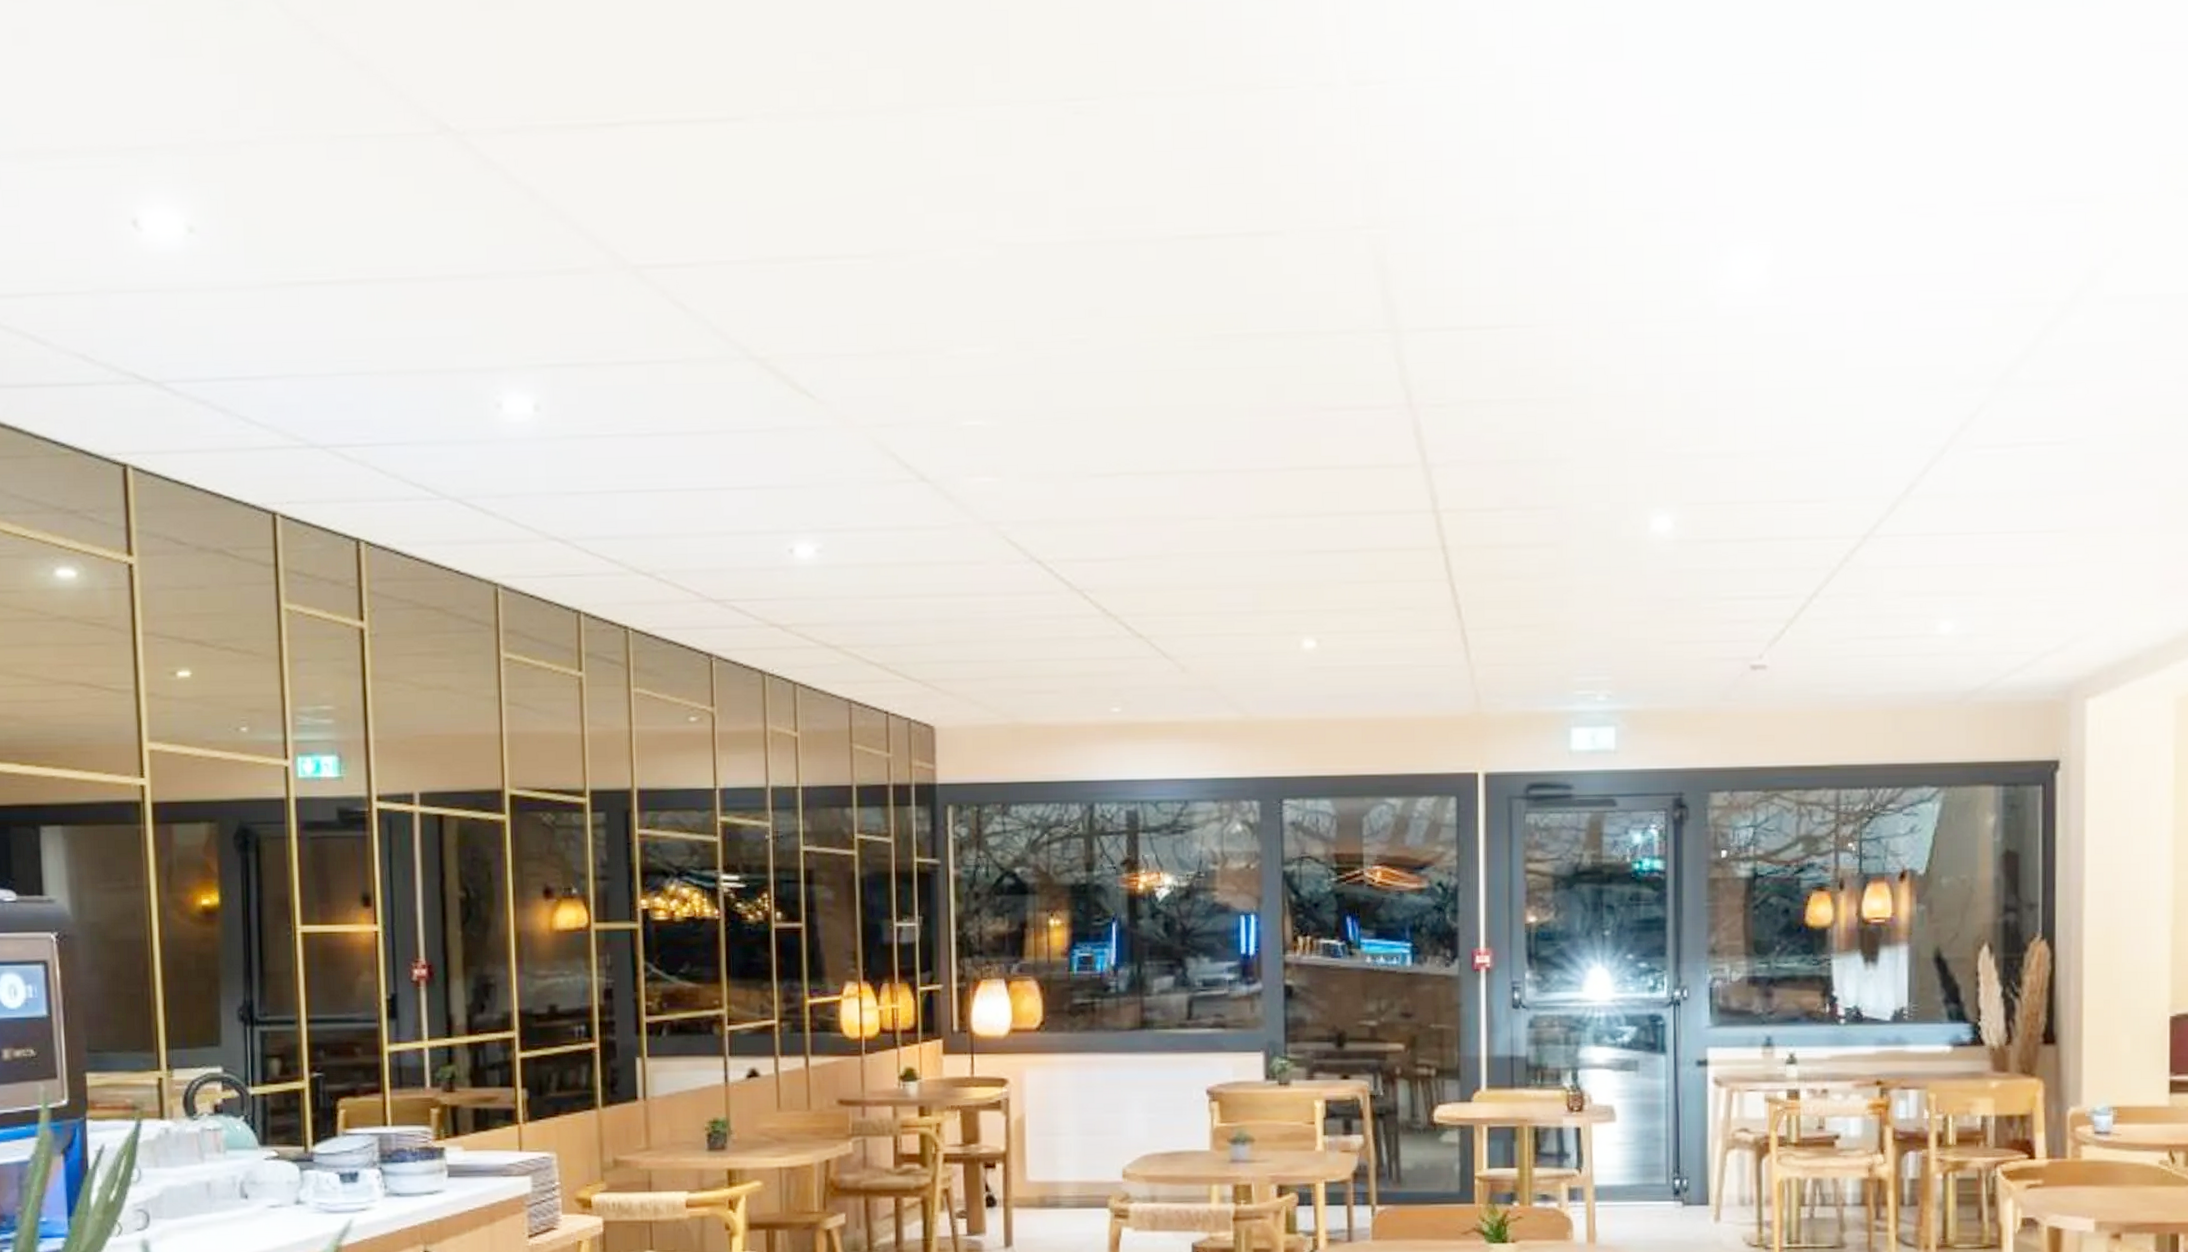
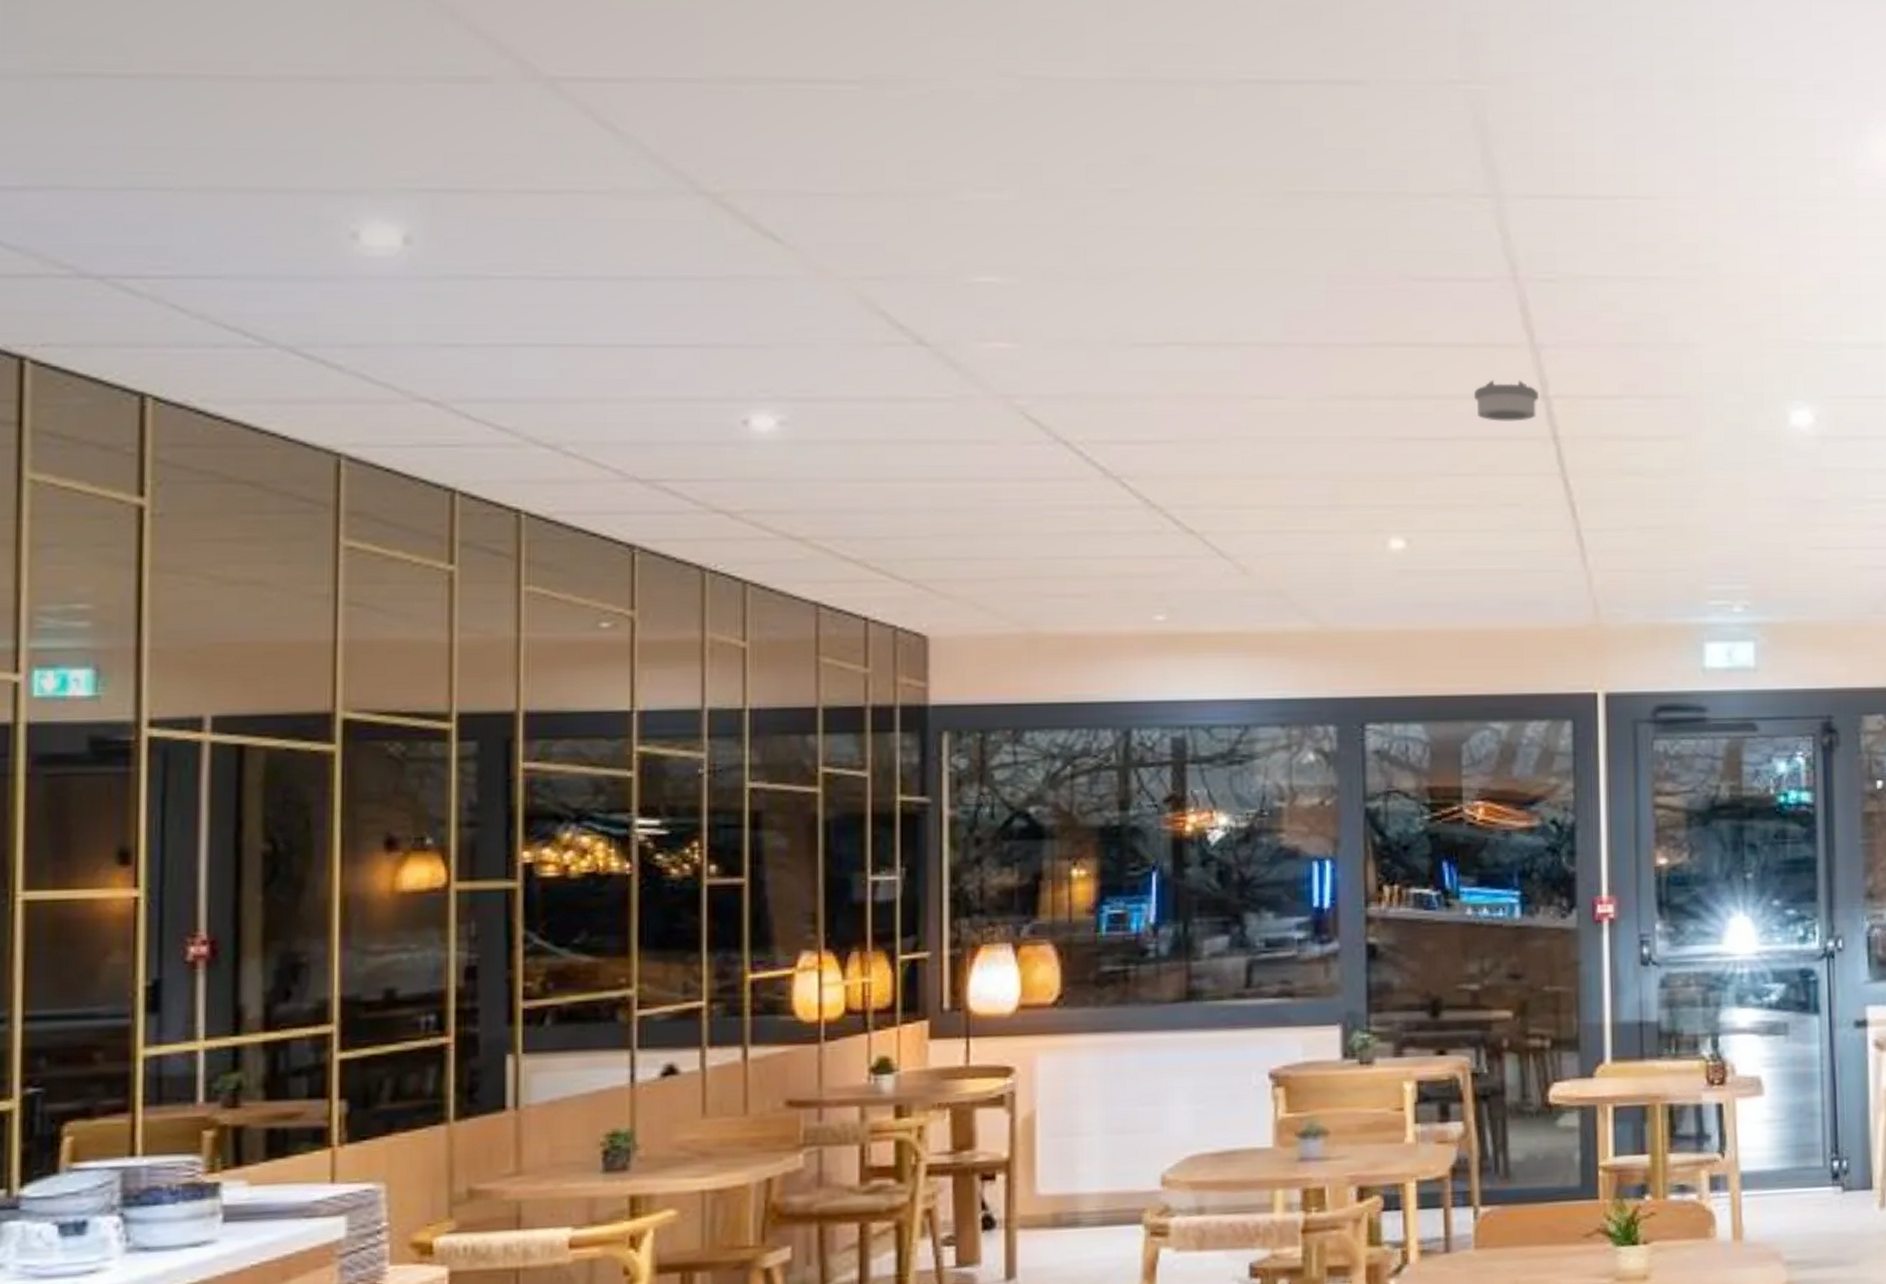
smoke detector: none [1375,496,1430,534] -> present [1474,380,1539,421]

